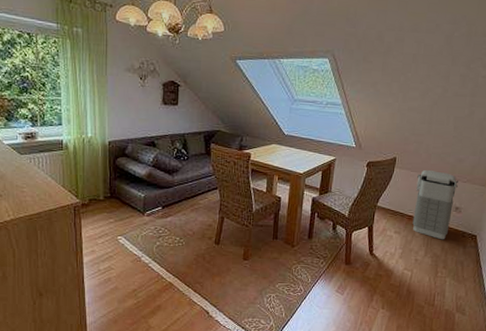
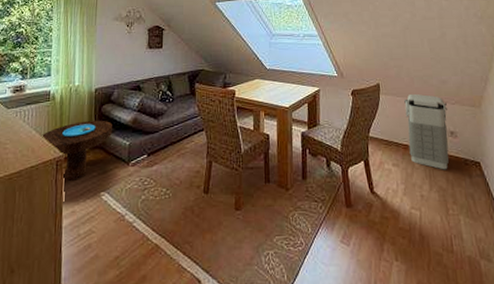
side table: none [58,171,127,225] -> present [42,120,112,181]

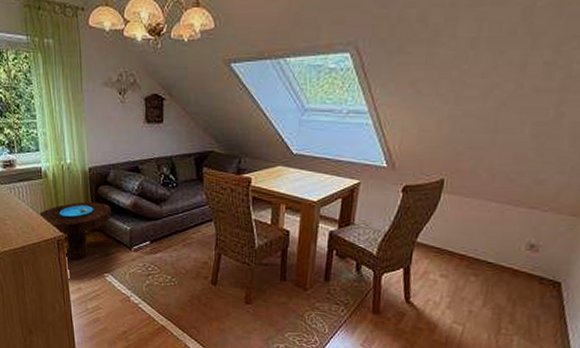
grenade: present [404,93,450,170] -> none [466,194,536,287]

